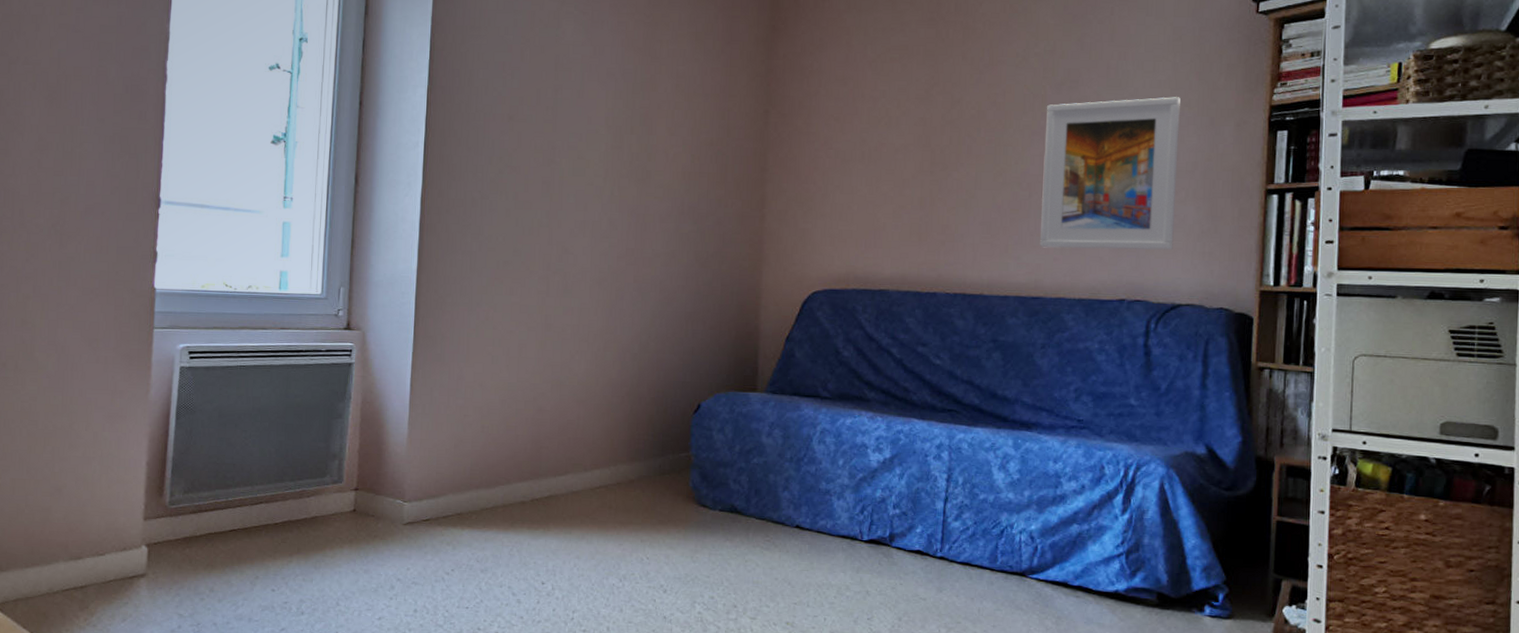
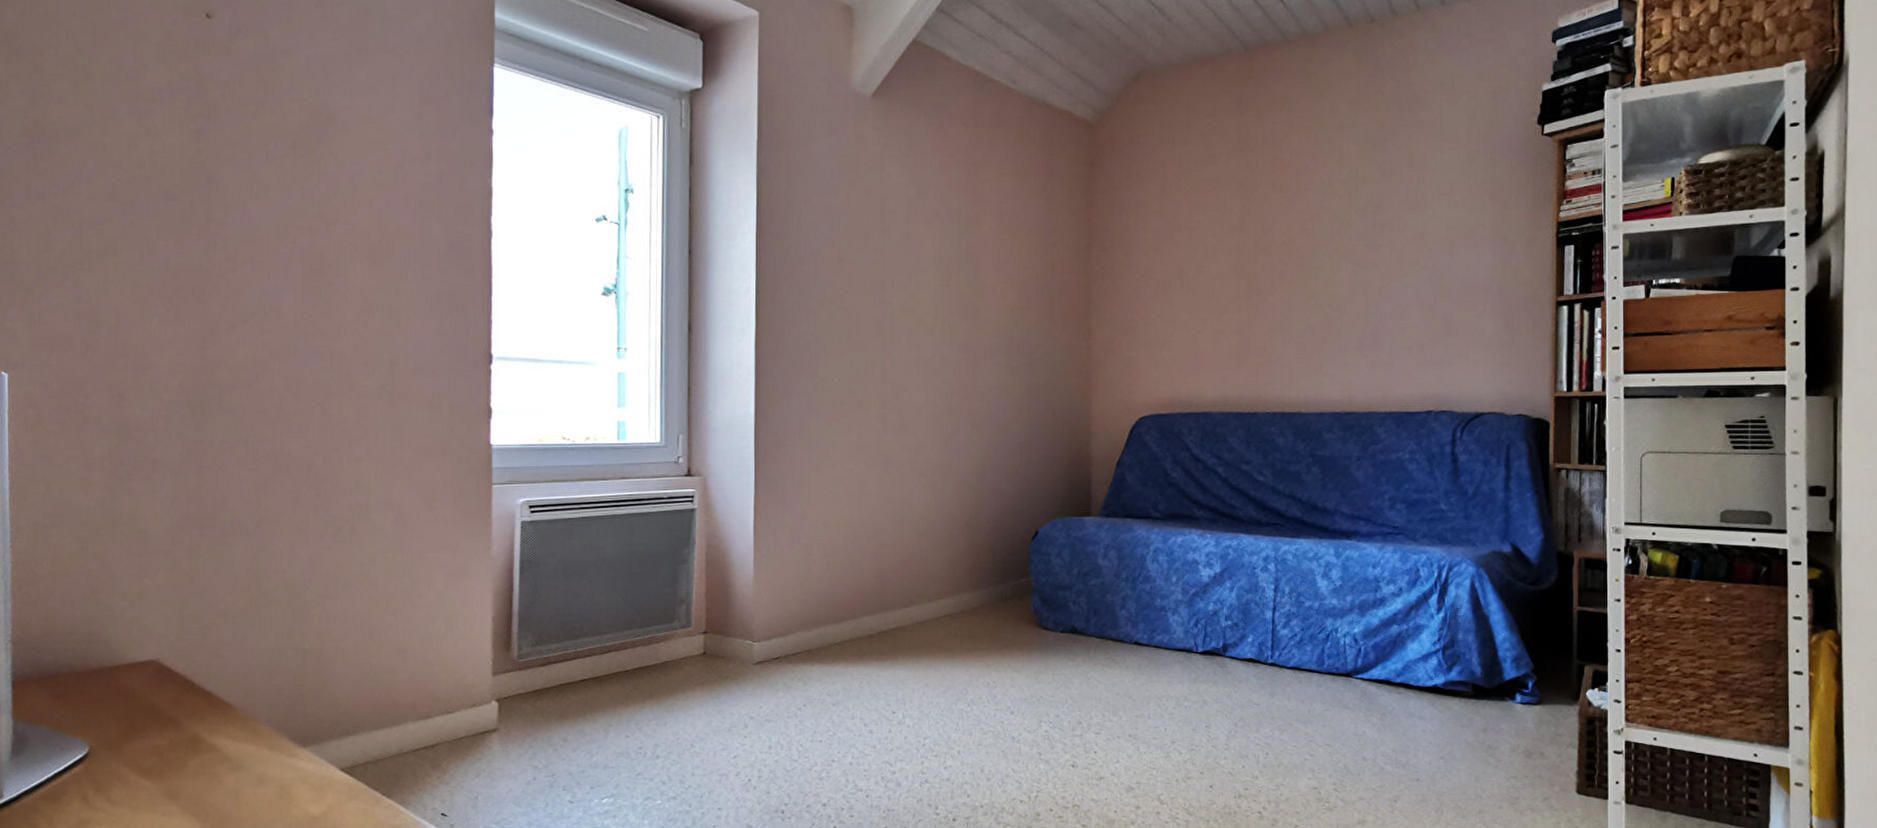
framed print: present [1040,97,1181,250] -> none [1351,217,1477,365]

